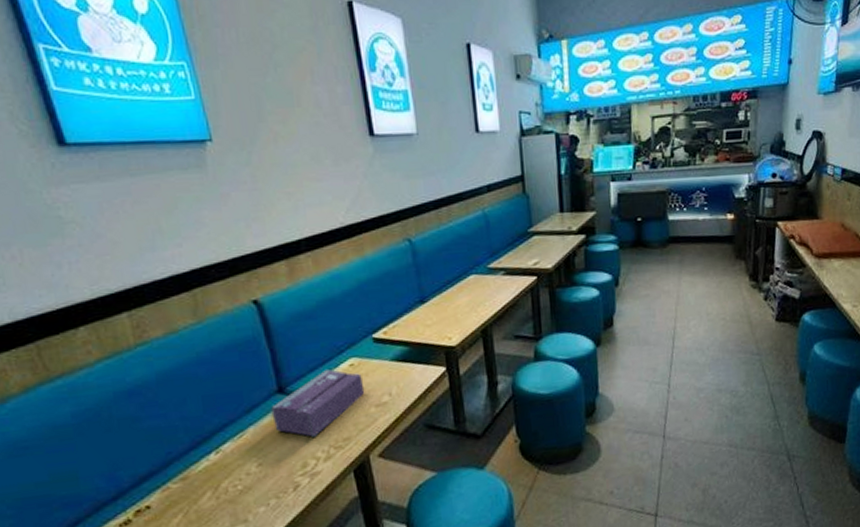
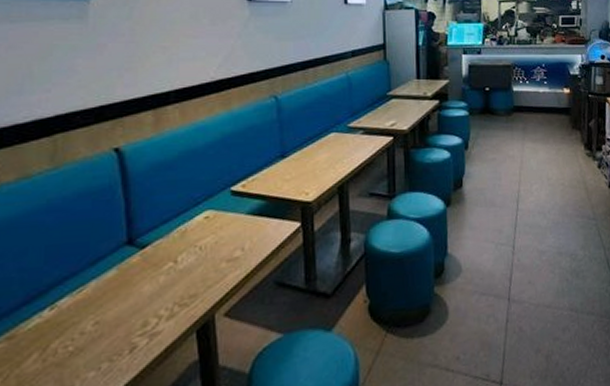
tissue box: present [271,369,365,437] -> none [117,221,217,293]

